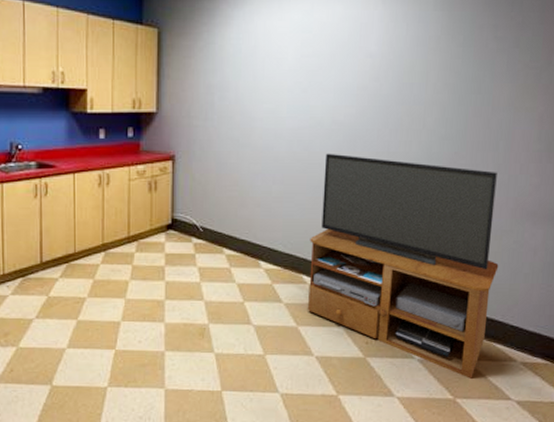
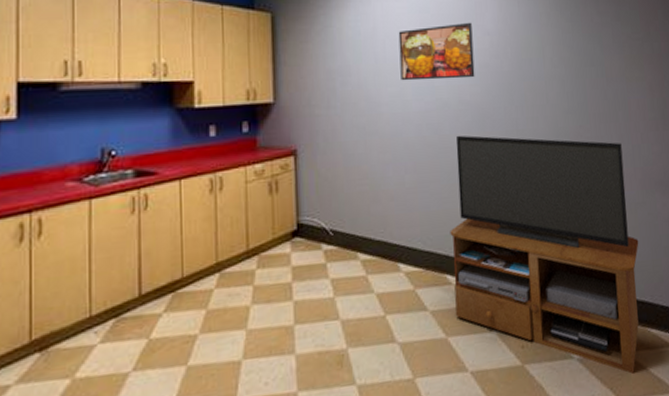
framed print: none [277,43,355,99] -> present [398,22,475,81]

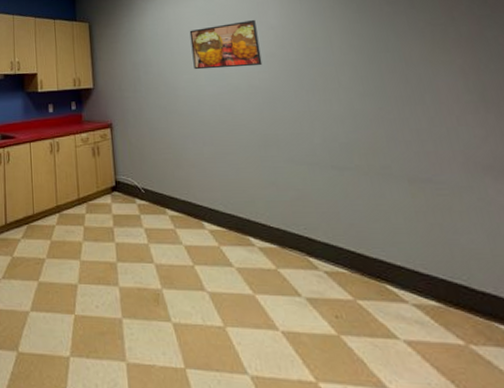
tv stand: present [450,135,639,374] -> none [248,114,483,370]

